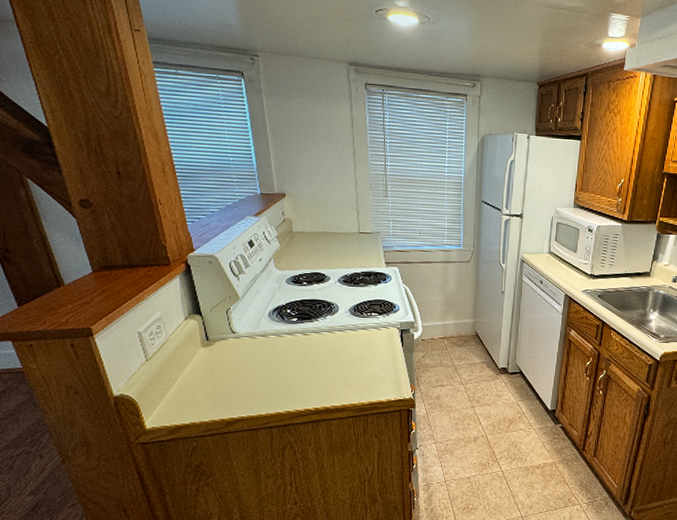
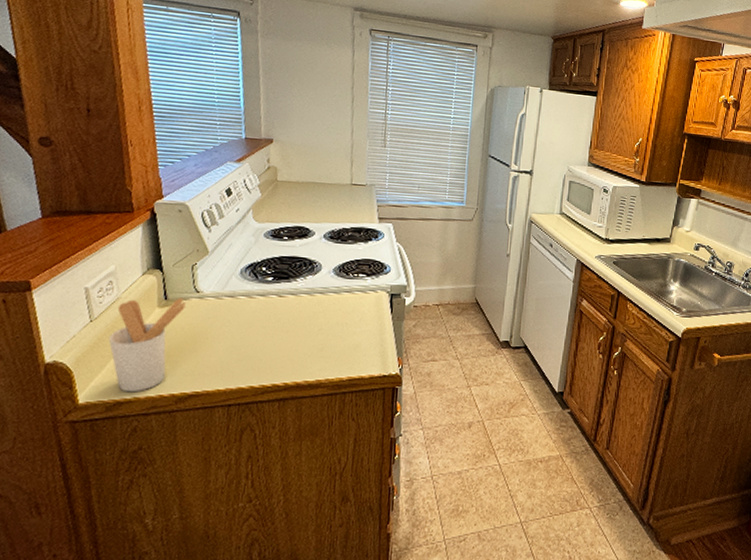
utensil holder: none [163,338,225,419] -> present [108,297,186,393]

